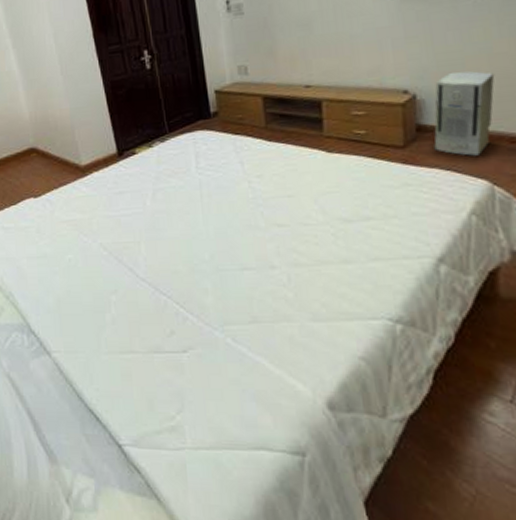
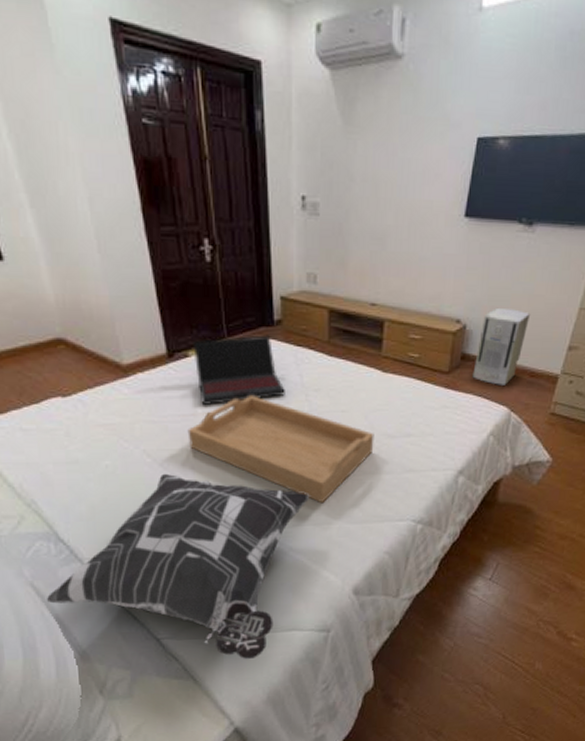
decorative pillow: none [21,265,263,482] -> present [47,473,309,660]
serving tray: none [138,186,329,298] -> present [187,396,374,504]
laptop: none [139,127,228,199] -> present [193,335,285,406]

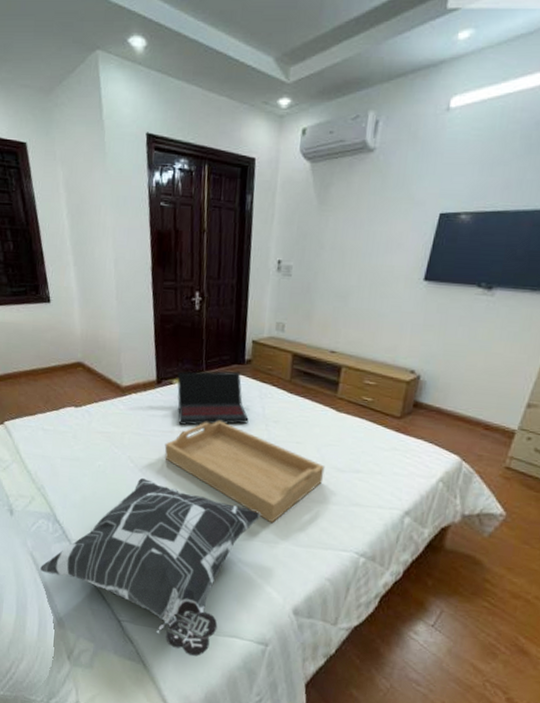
air purifier: present [472,309,531,385] -> none [424,363,487,435]

